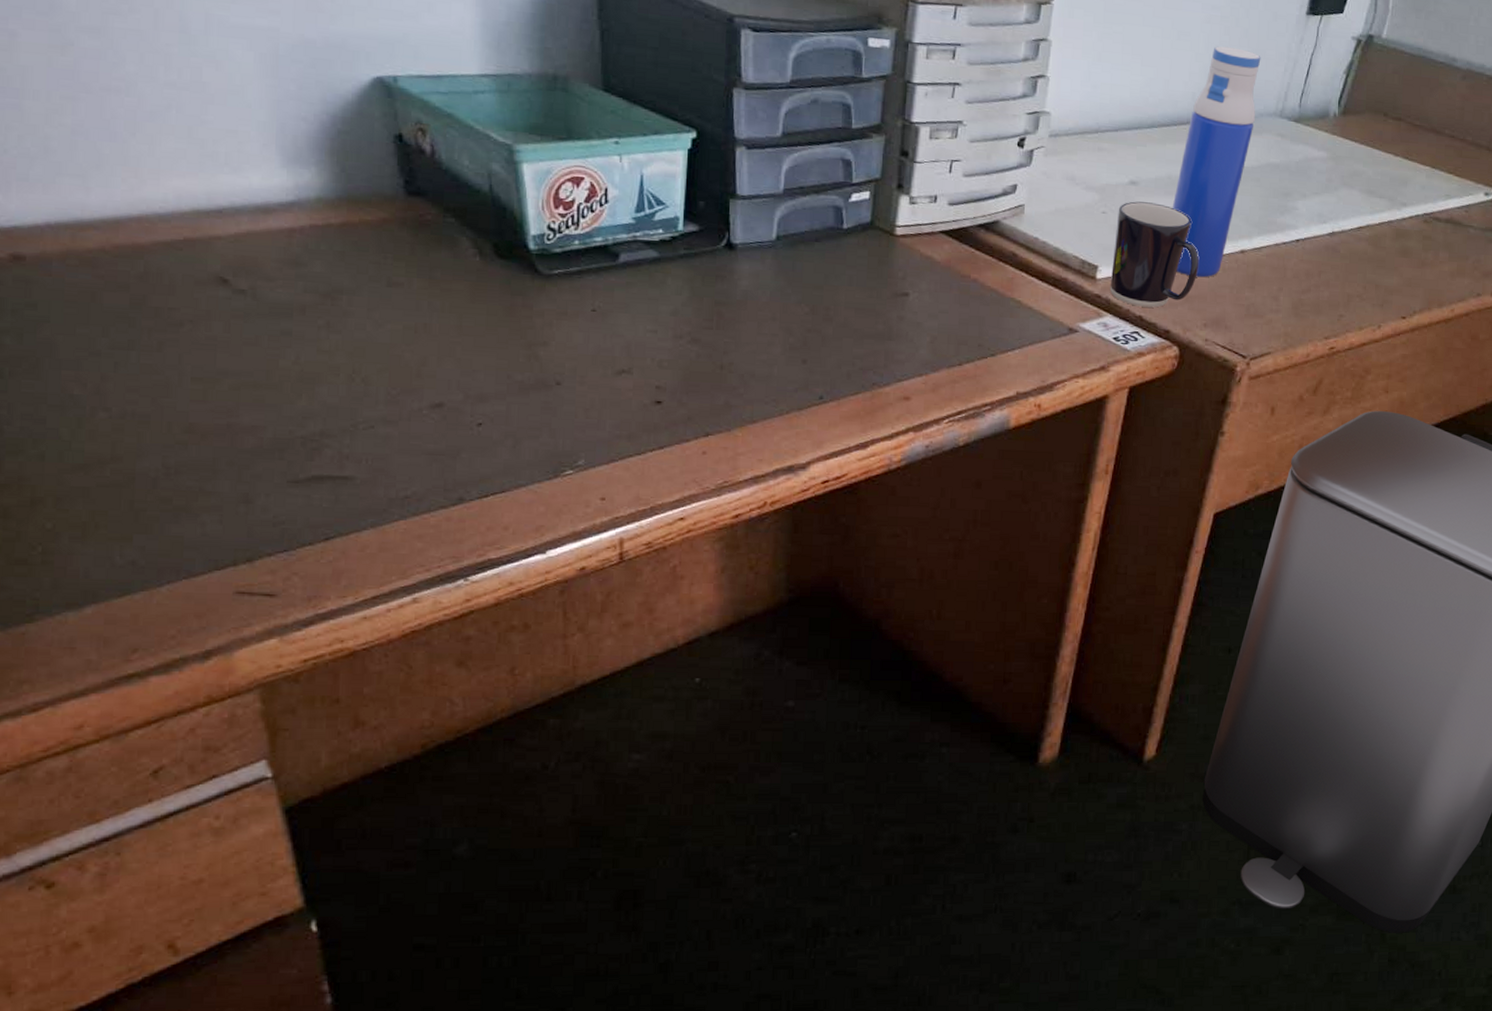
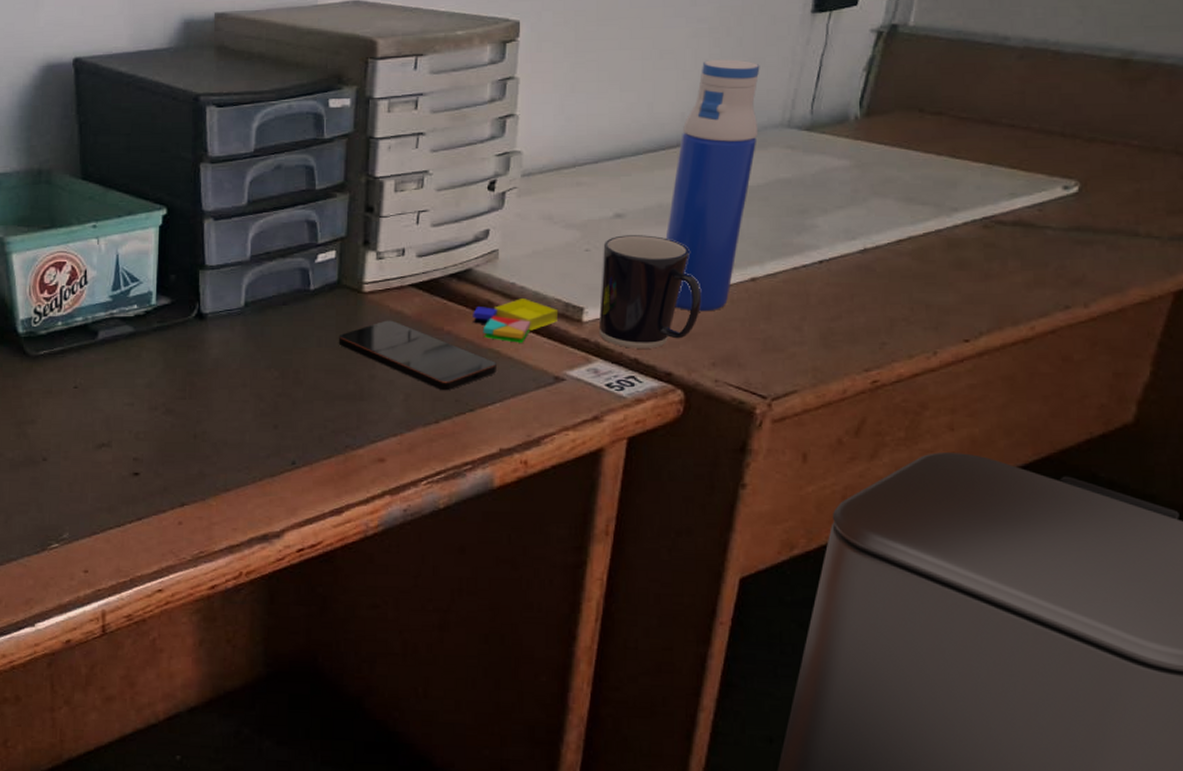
phone: none [869,264,1019,336] -> present [338,320,498,391]
sticky notes: none [998,253,1076,295] -> present [473,299,559,343]

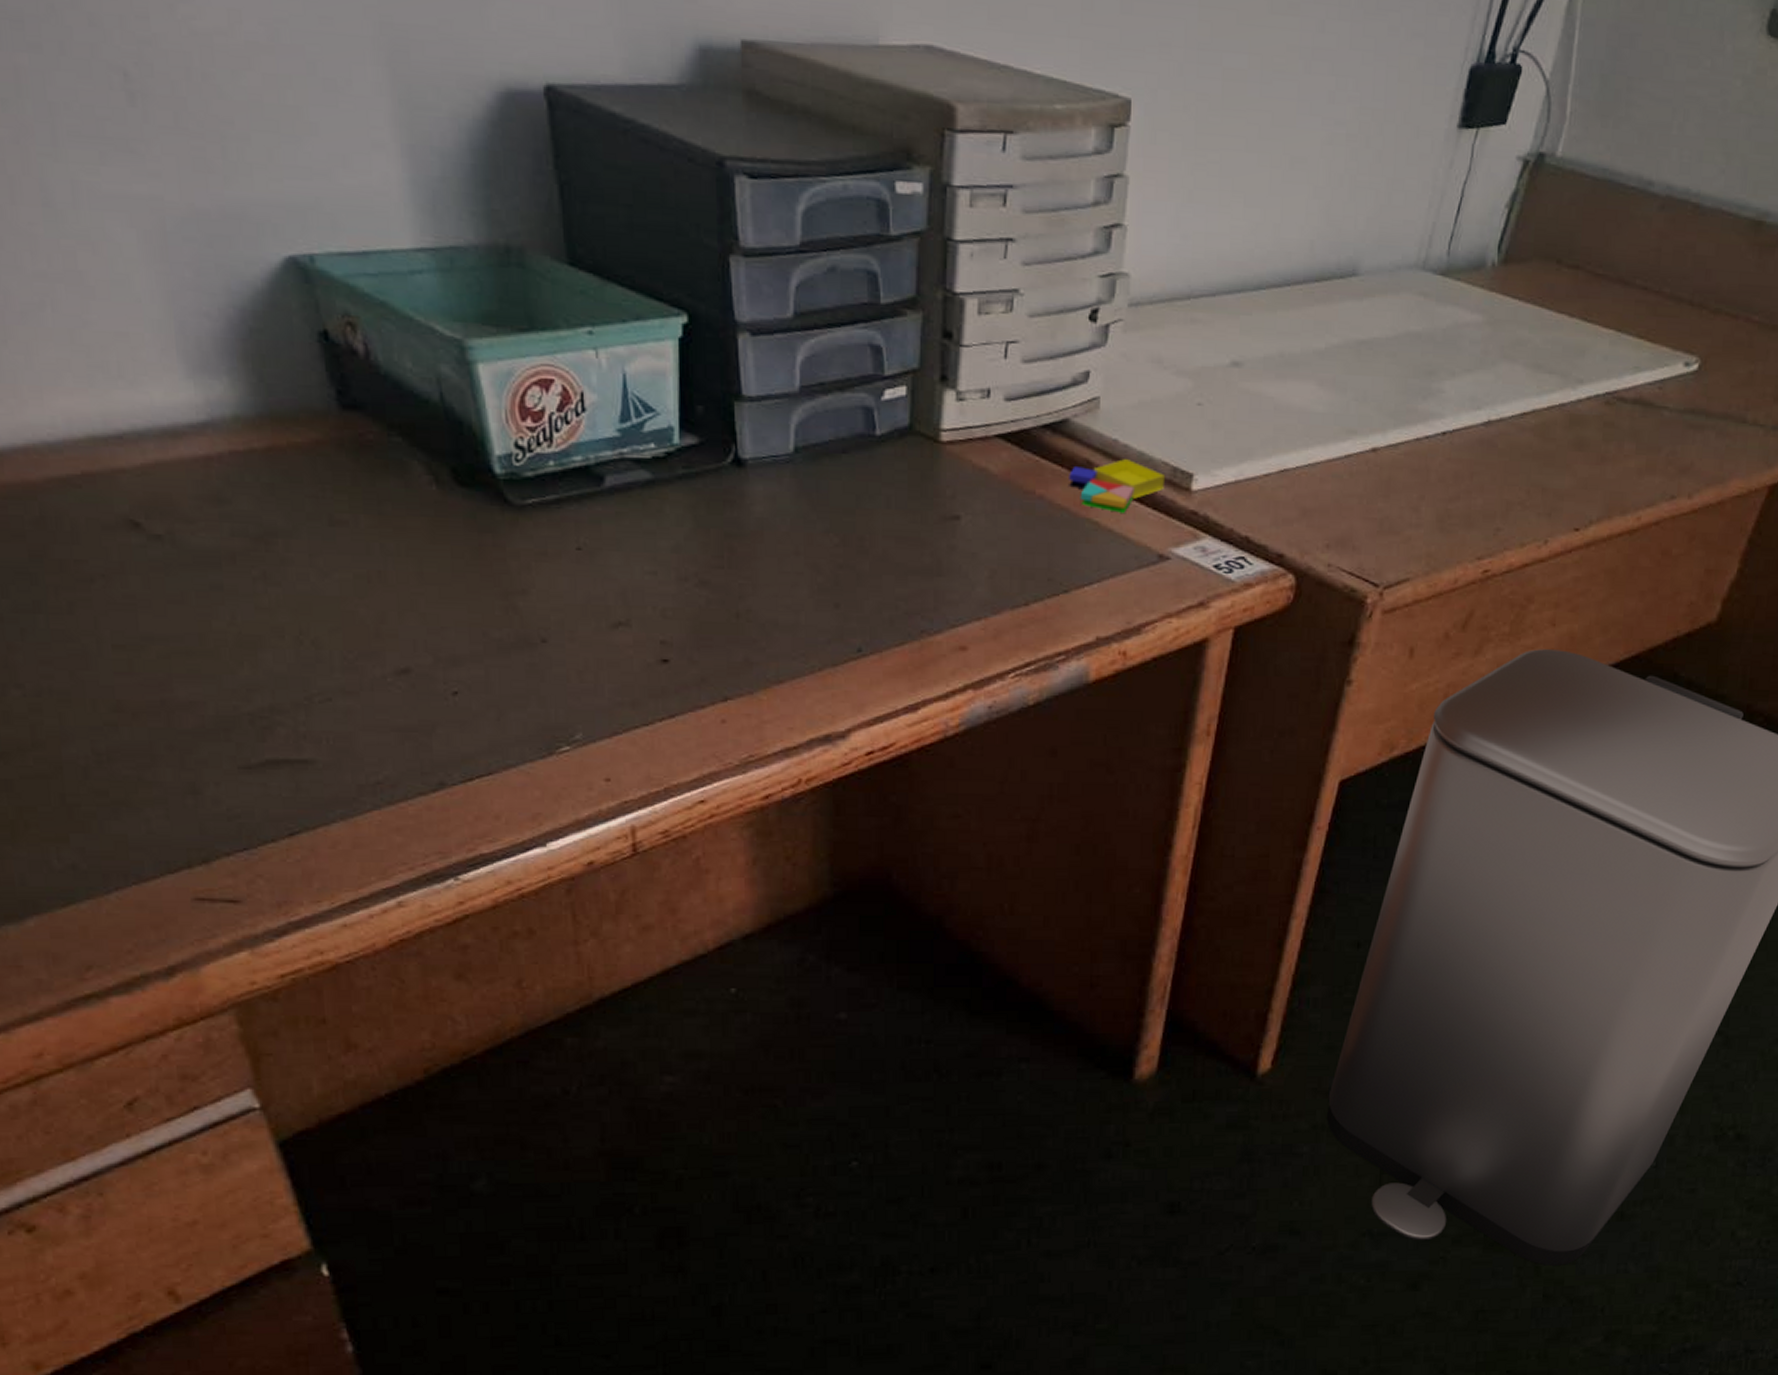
phone: present [338,320,498,391] -> none [911,478,1096,568]
mug: present [598,235,702,349] -> none [1208,388,1320,526]
water bottle: present [665,59,760,312] -> none [1285,176,1399,485]

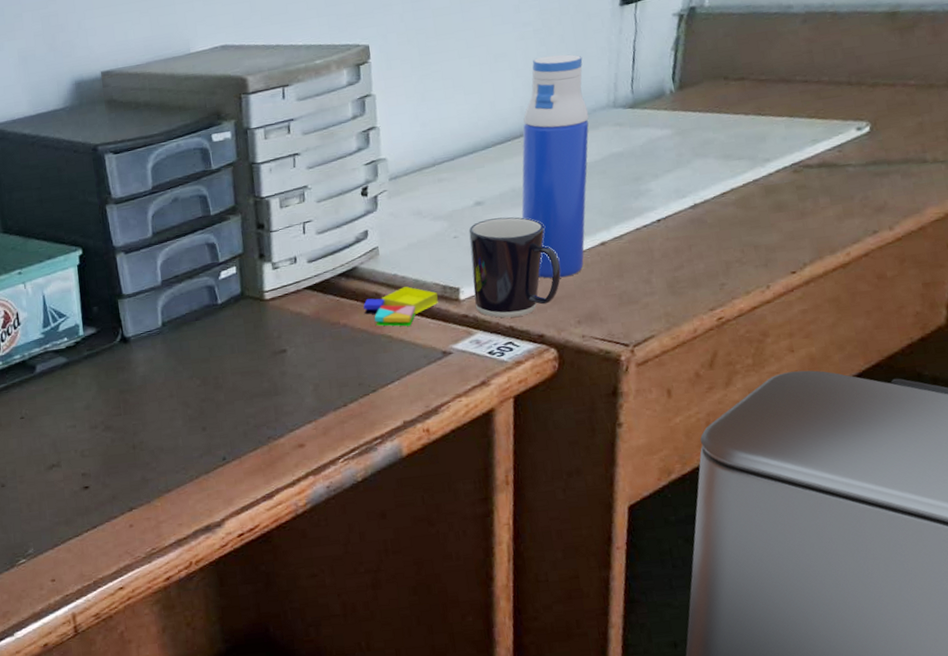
mug: none [1208,388,1320,526] -> present [468,217,561,318]
water bottle: none [1285,176,1399,485] -> present [521,54,589,278]

